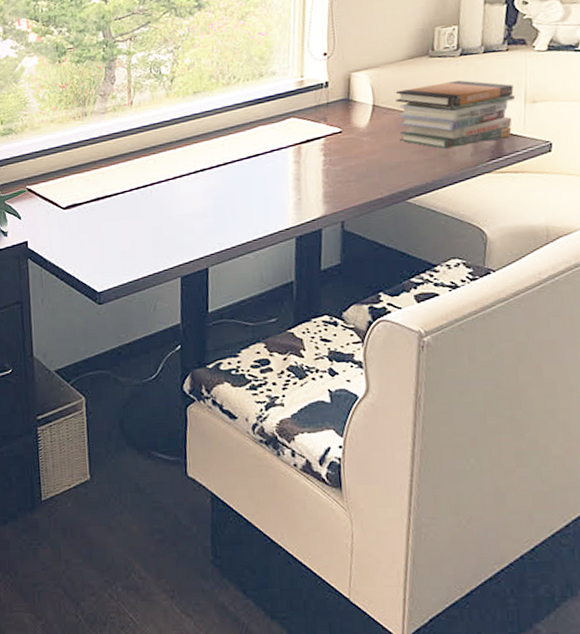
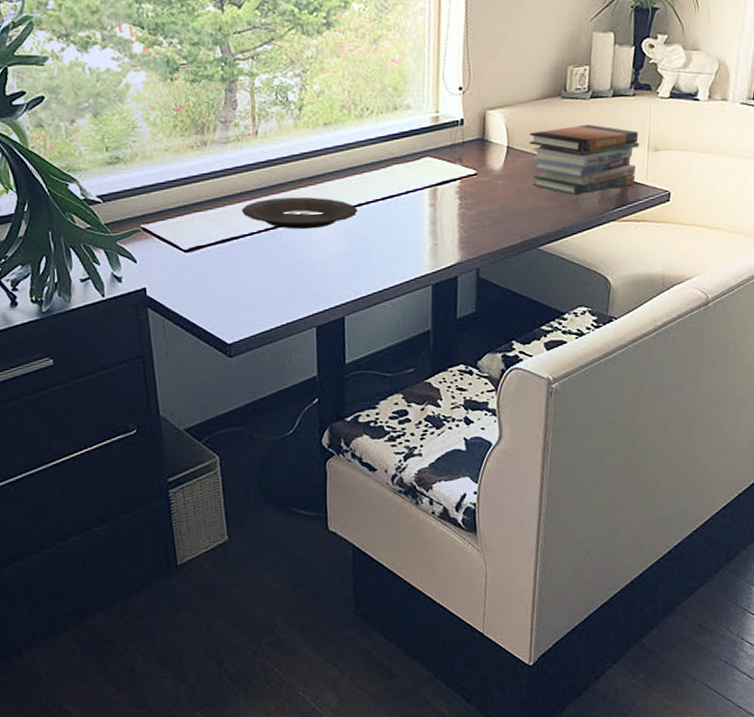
plate: none [115,158,224,187] -> present [241,196,358,230]

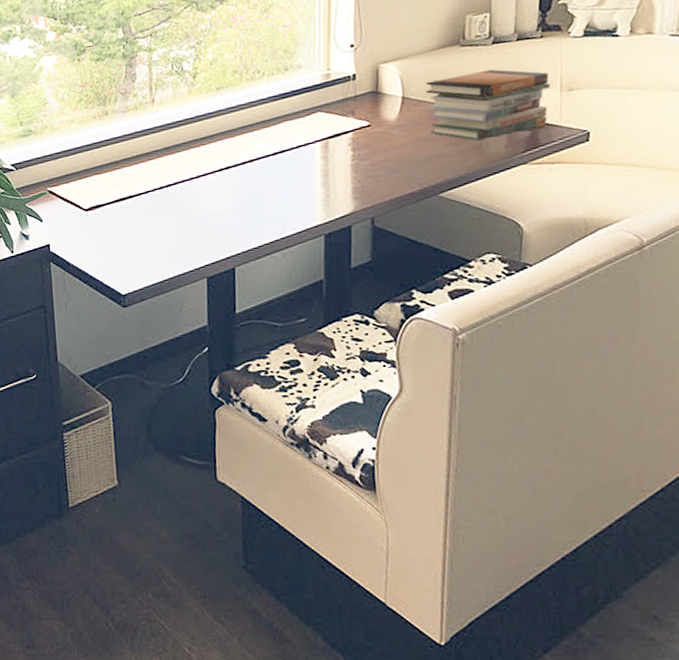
plate: present [241,196,358,230] -> none [138,156,249,187]

